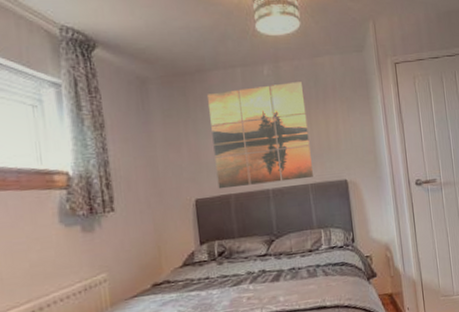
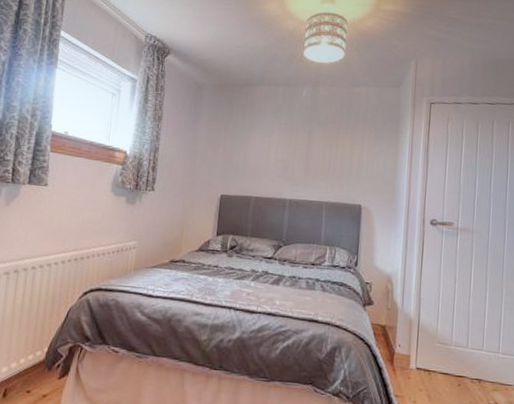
wall art: present [206,82,313,189] -> none [242,105,336,197]

